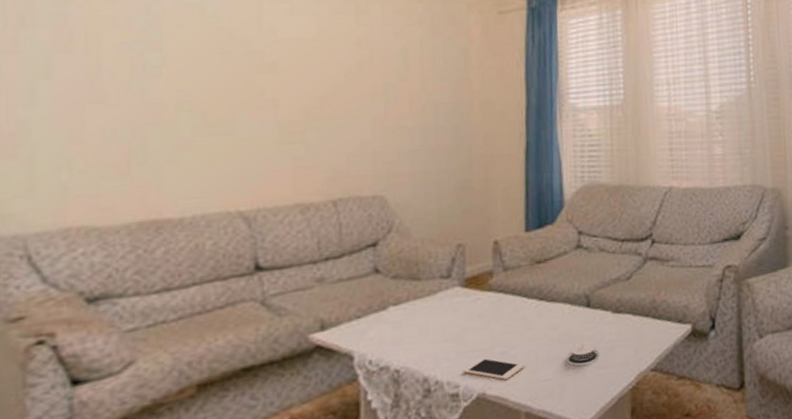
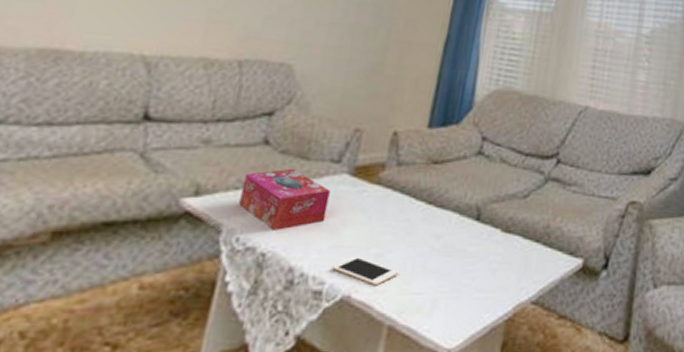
tissue box: none [364,290,447,349] -> present [239,168,330,232]
architectural model: present [565,342,599,366] -> none [442,259,480,284]

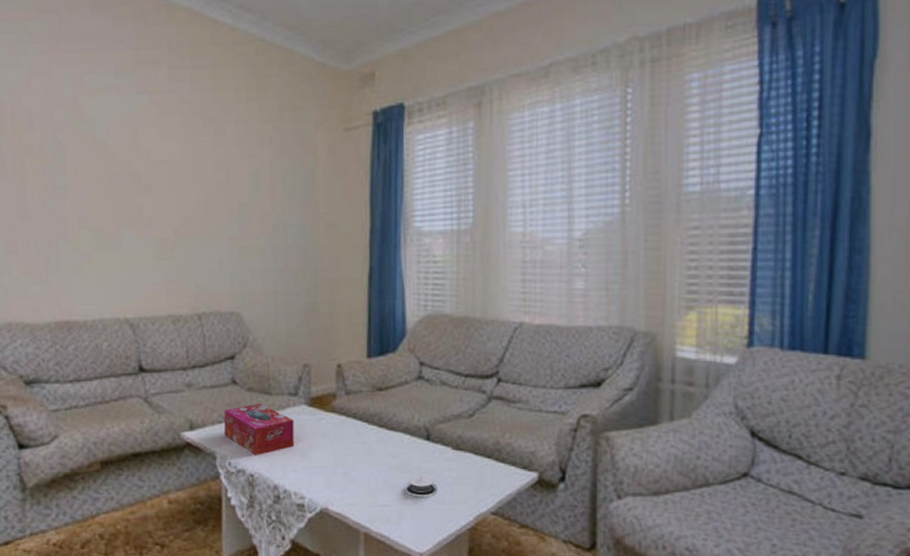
cell phone: present [332,257,399,286] -> none [308,475,365,500]
architectural model: none [442,259,480,284] -> present [404,475,438,497]

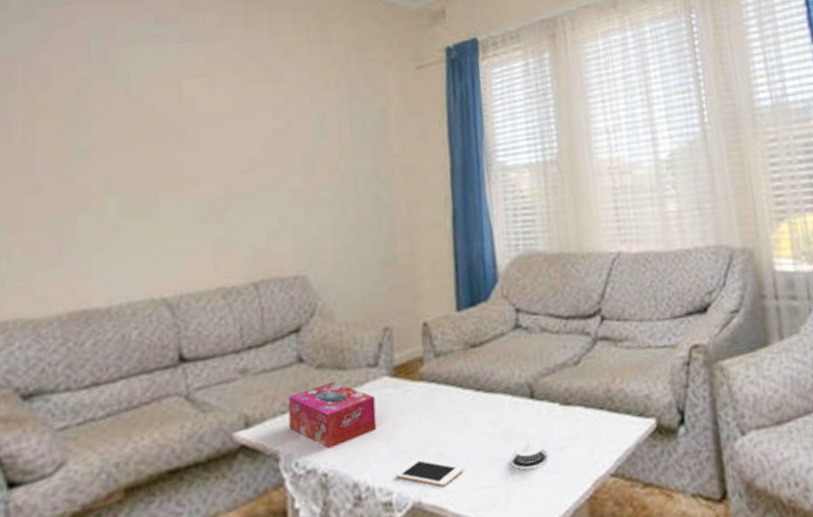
cell phone: none [308,475,365,500] -> present [396,459,464,487]

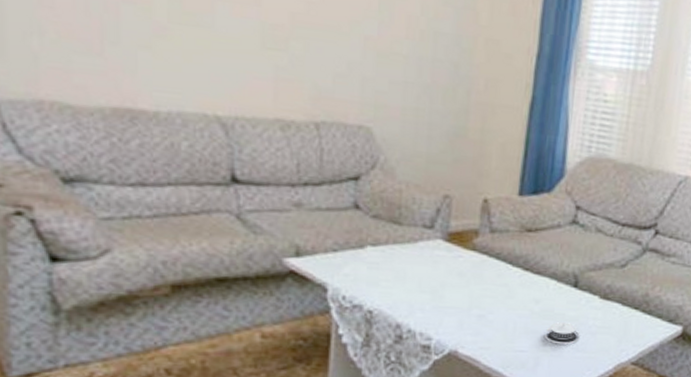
tissue box: present [288,381,377,450] -> none [340,233,426,292]
cell phone: present [396,459,464,487] -> none [437,316,501,343]

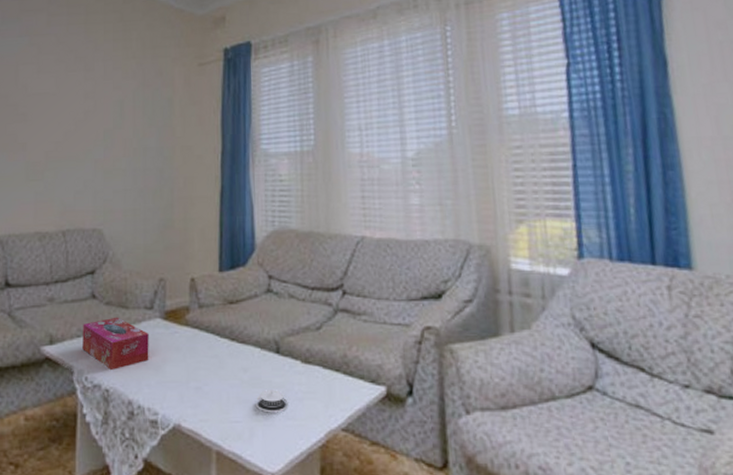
tissue box: none [340,233,426,292] -> present [82,317,149,371]

